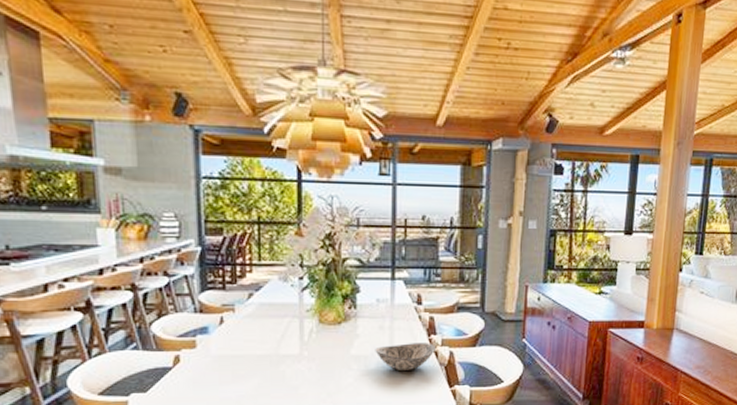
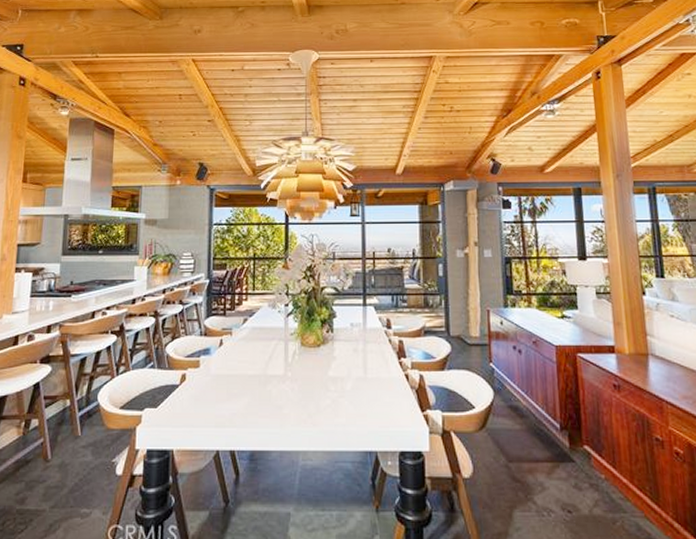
decorative bowl: present [375,343,435,372] -> none [350,366,406,394]

